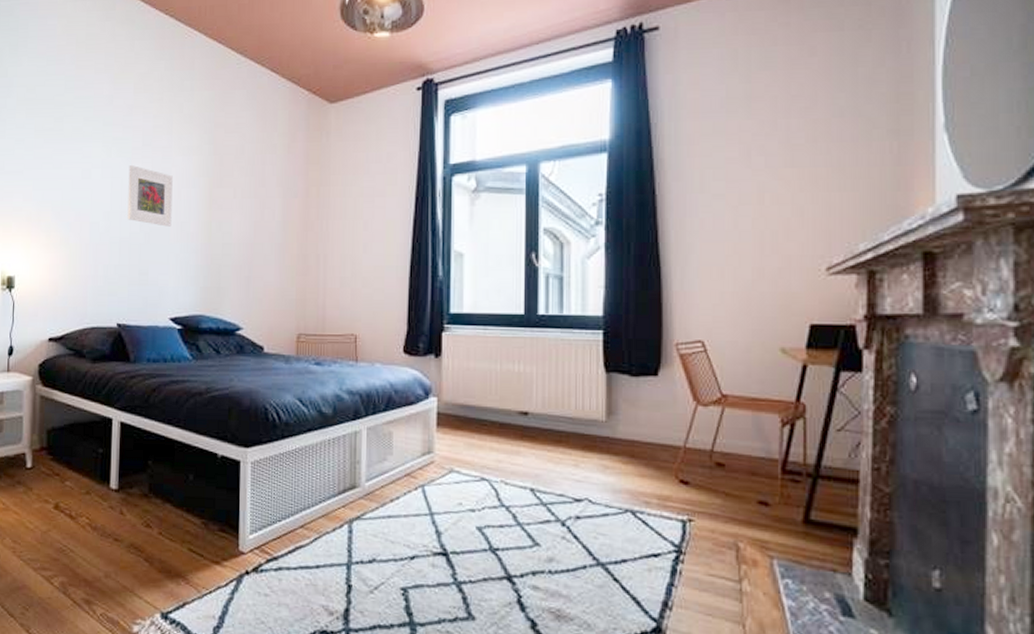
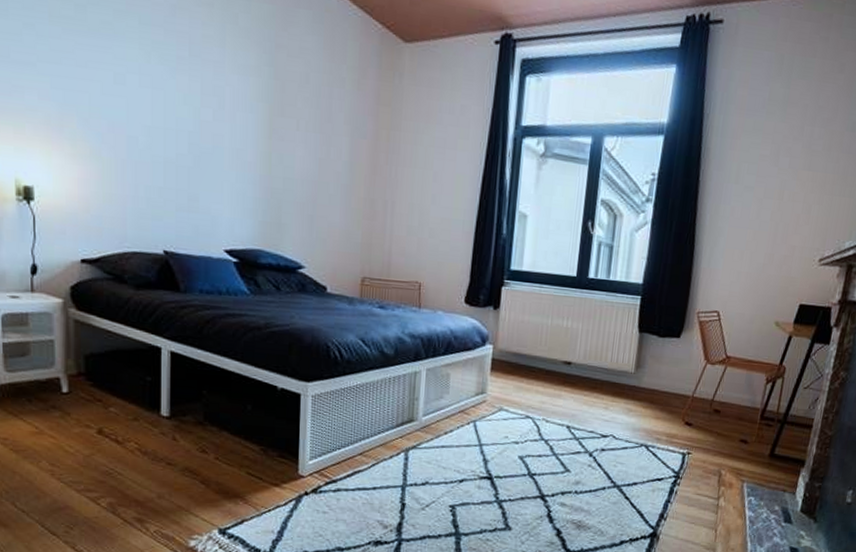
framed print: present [127,165,173,227] -> none [173,76,226,153]

